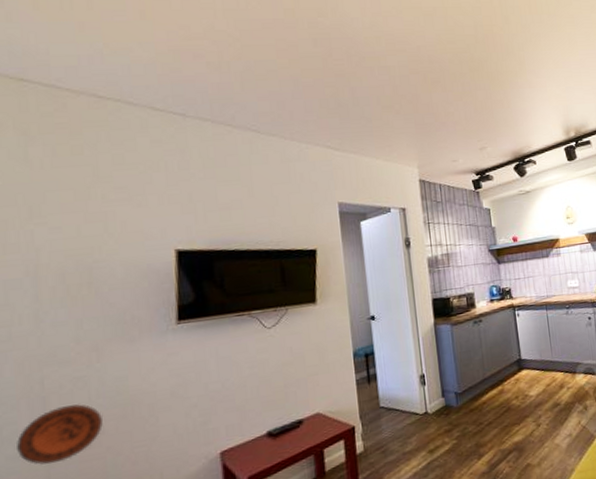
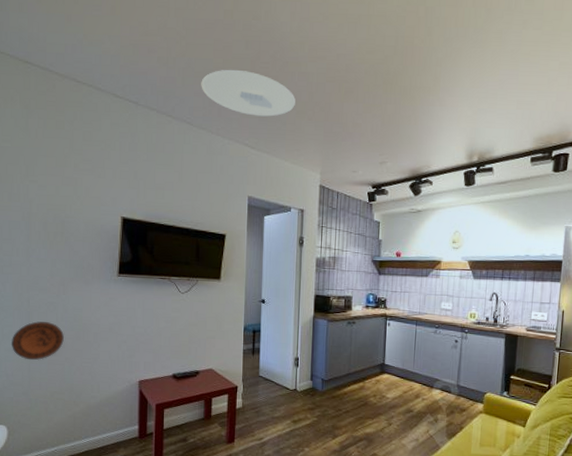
ceiling light: none [265,68,379,116] -> present [201,69,295,117]

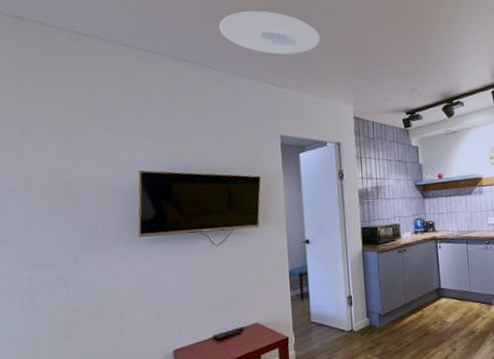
decorative plate: present [12,321,64,361] -> none [11,300,78,349]

